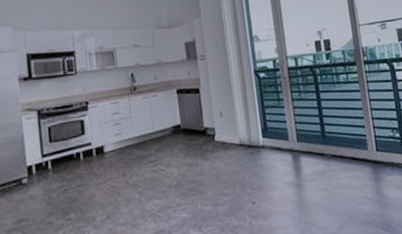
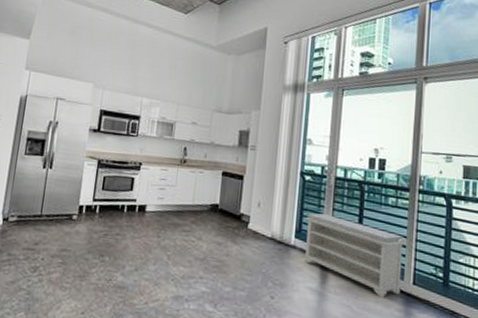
bench: none [268,105,368,173] -> present [304,213,408,299]

